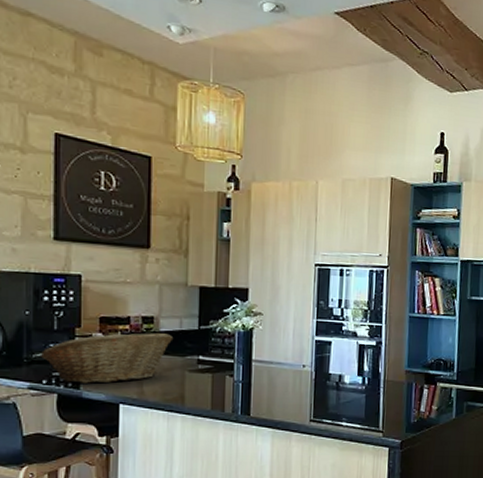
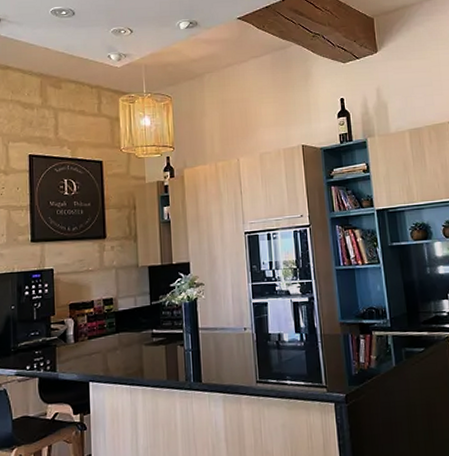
fruit basket: present [41,333,174,384] -> none [25,312,130,367]

